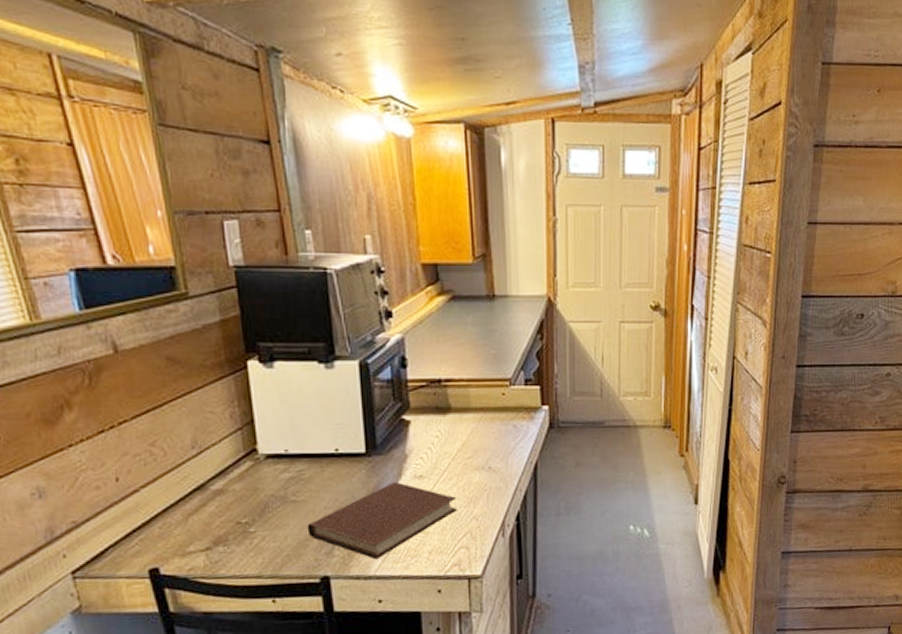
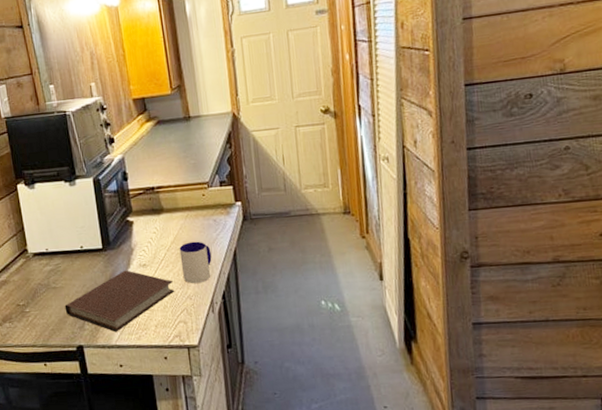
mug: none [467,450,507,501] -> present [179,241,212,283]

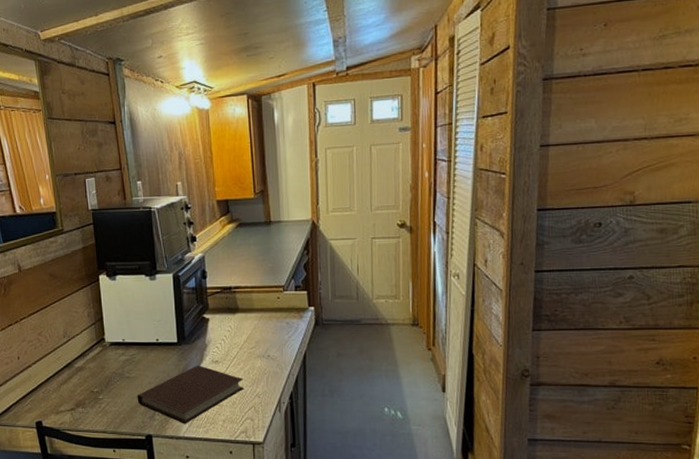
mug: present [179,241,212,283] -> none [251,342,282,382]

